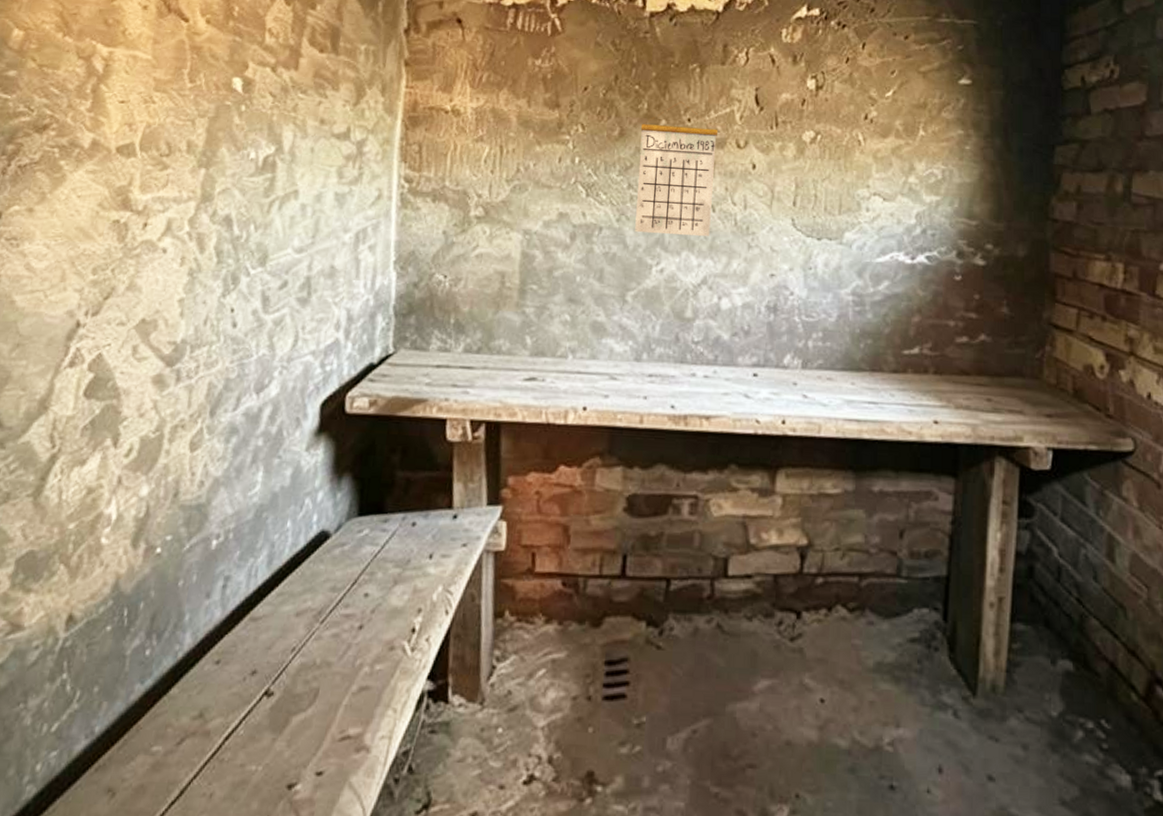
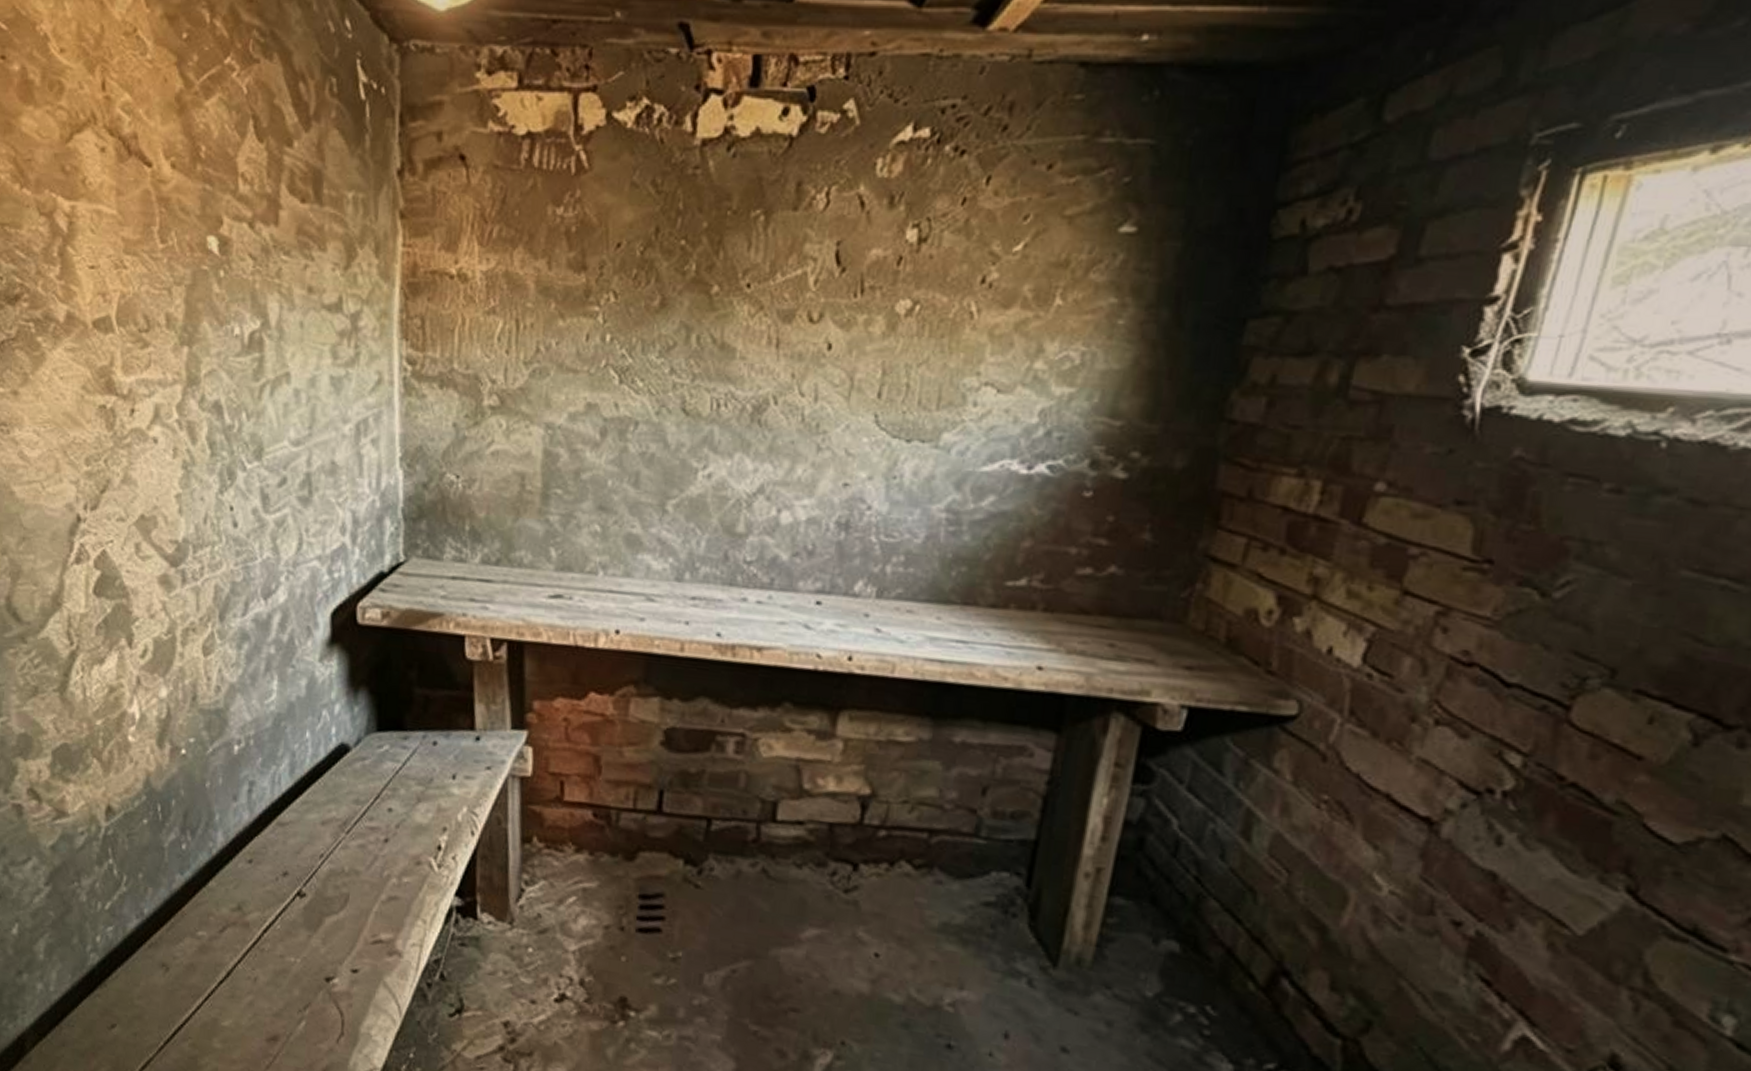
calendar: present [635,101,717,237] -> none [678,261,785,436]

